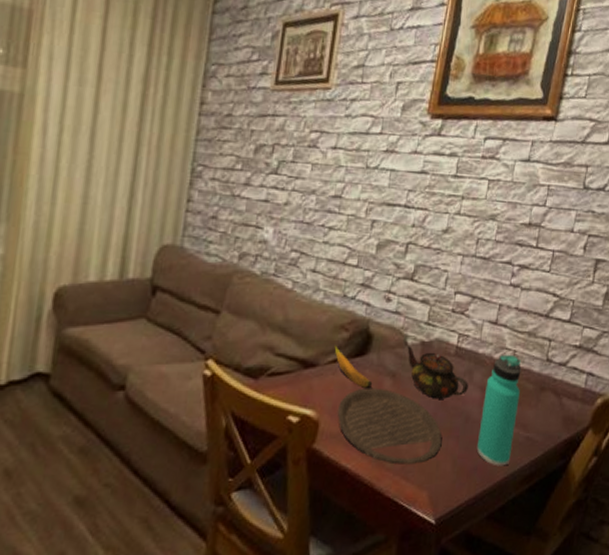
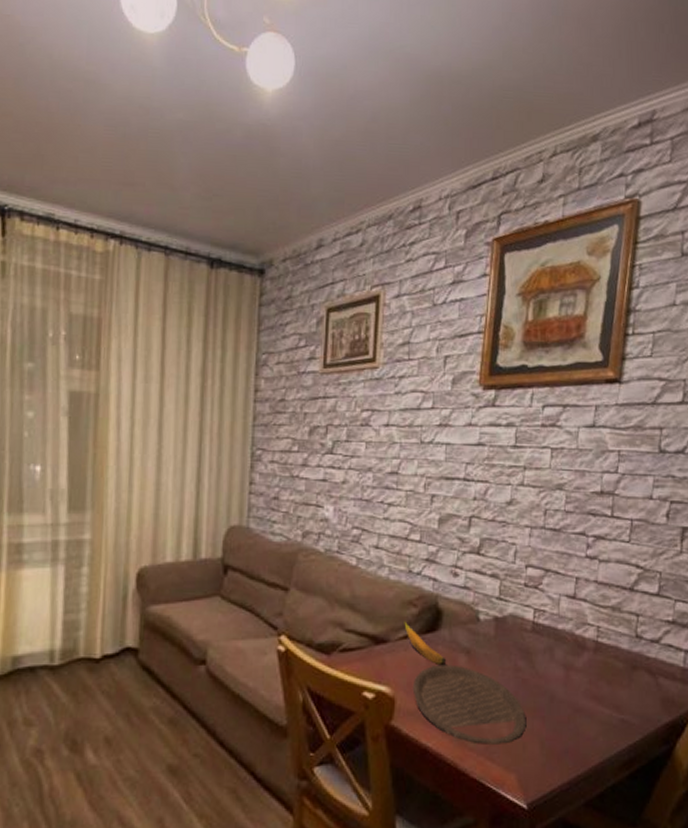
teapot: present [407,346,468,399] -> none [480,621,550,677]
thermos bottle: present [476,354,522,467] -> none [565,630,609,750]

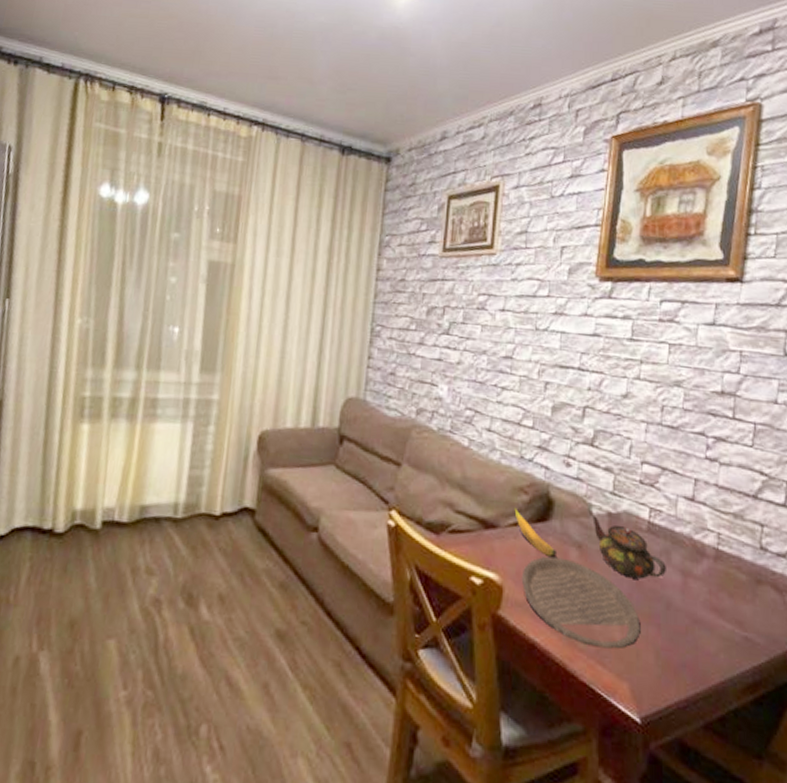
teapot: none [480,621,550,677] -> present [592,515,666,579]

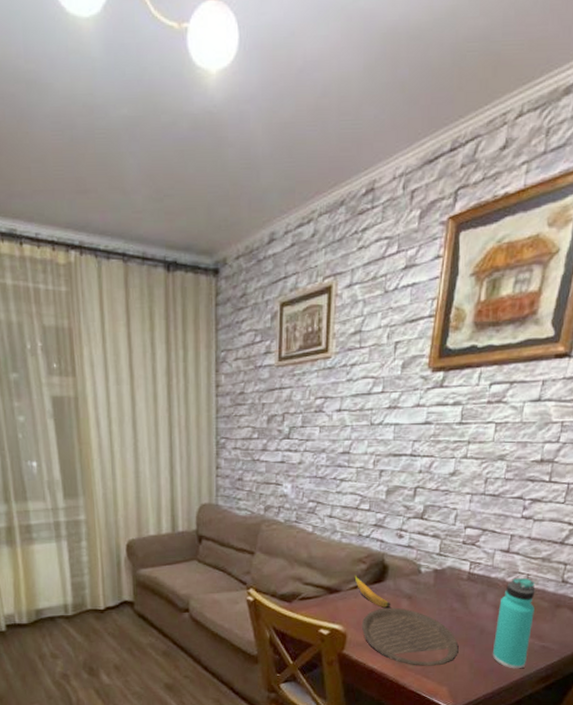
teapot: present [592,515,666,579] -> none [421,573,482,616]
thermos bottle: none [682,535,731,668] -> present [492,577,536,669]

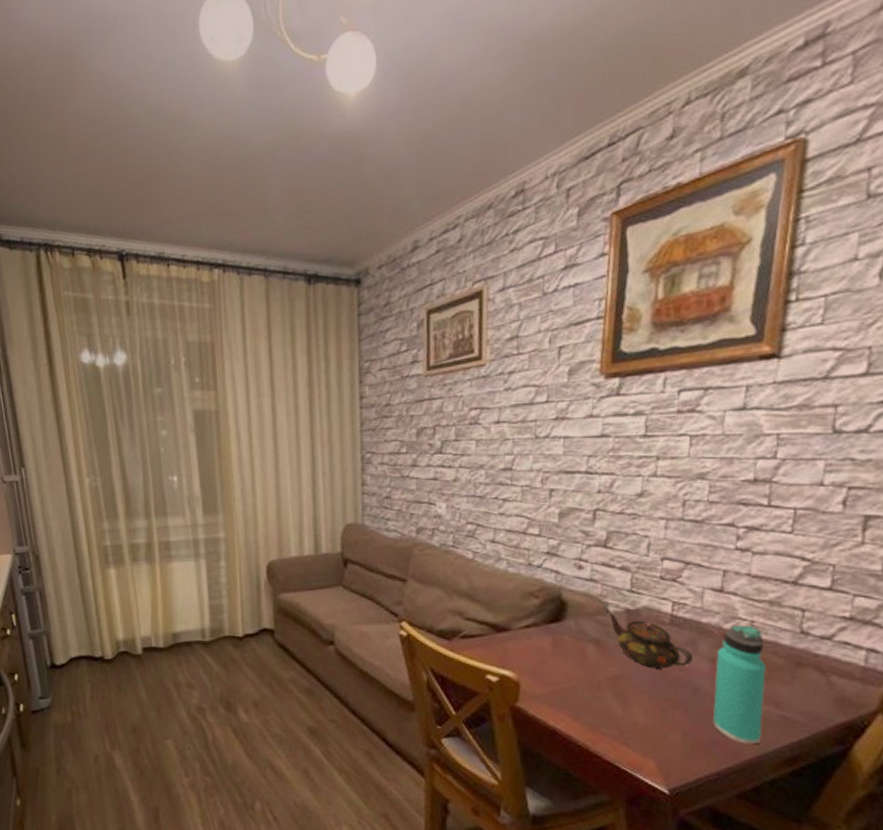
banana: present [354,575,391,608] -> none [525,611,574,653]
plate: present [361,607,459,666] -> none [537,653,666,732]
teapot: none [421,573,482,616] -> present [609,613,693,669]

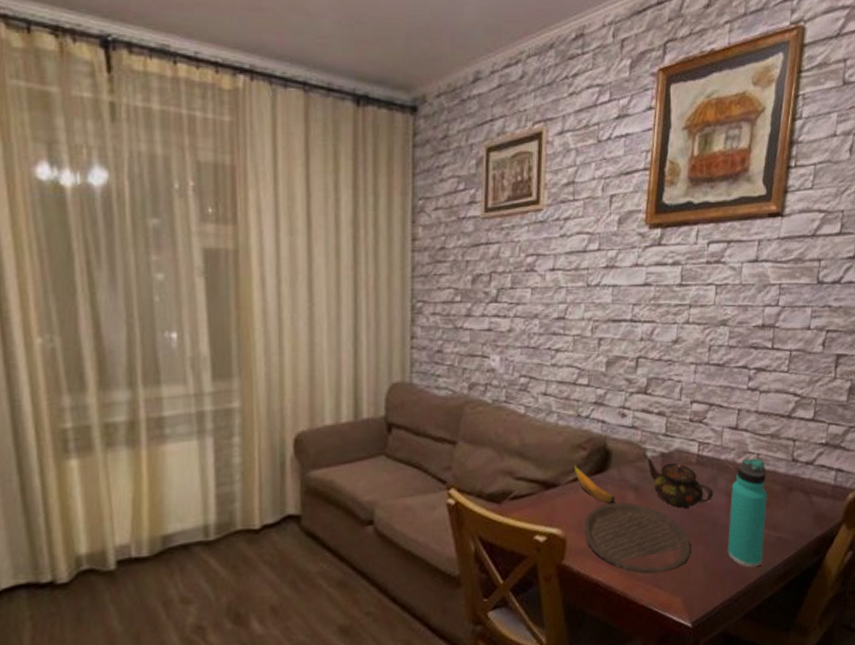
banana: none [525,611,574,653] -> present [573,464,616,503]
plate: none [537,653,666,732] -> present [583,502,691,573]

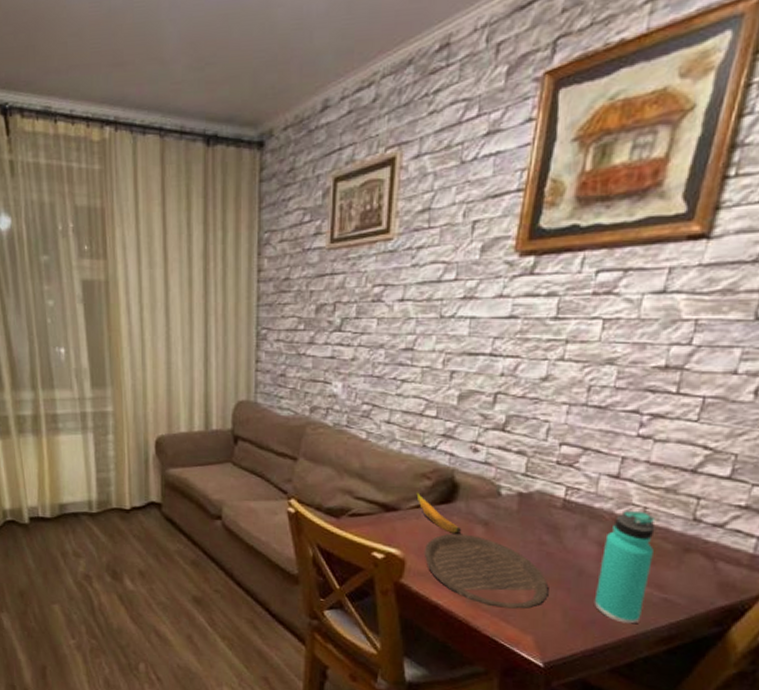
teapot: present [647,458,713,508] -> none [501,496,581,551]

